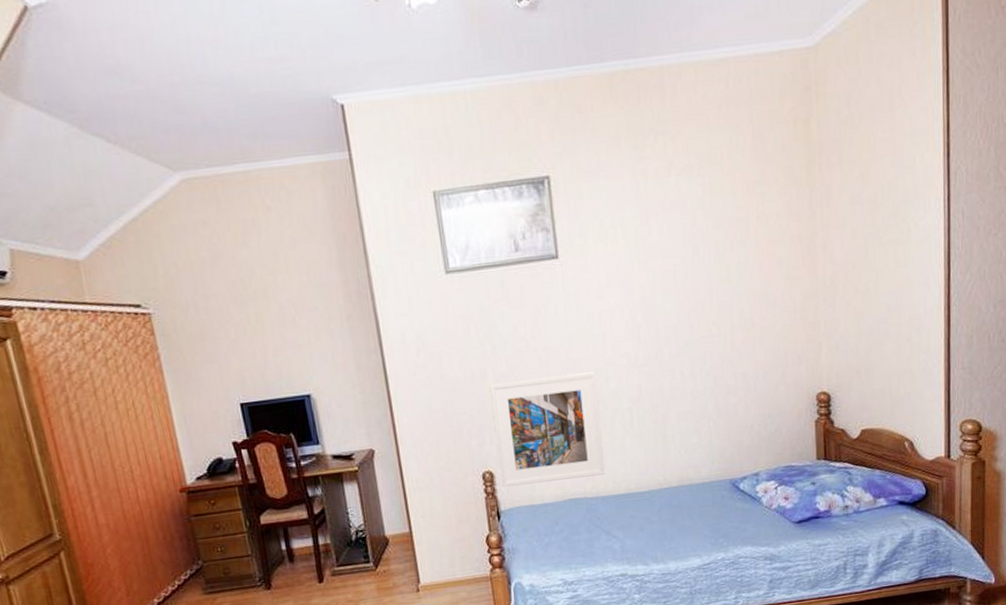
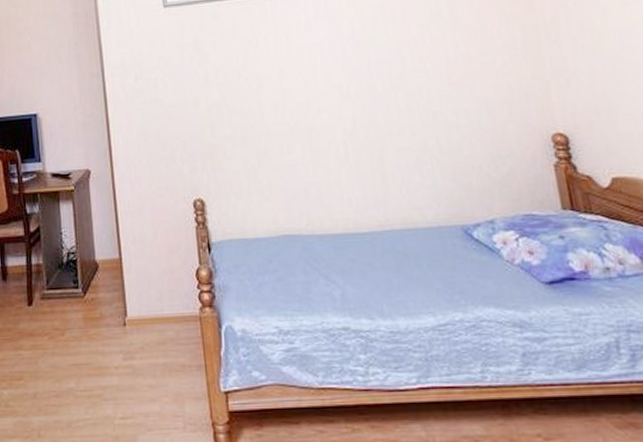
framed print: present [490,371,605,487] -> none [202,102,321,217]

